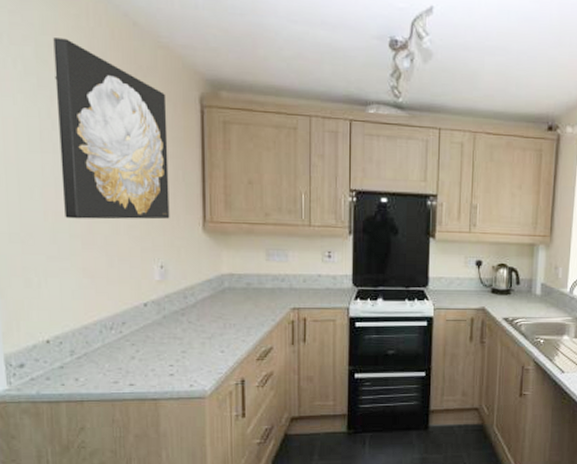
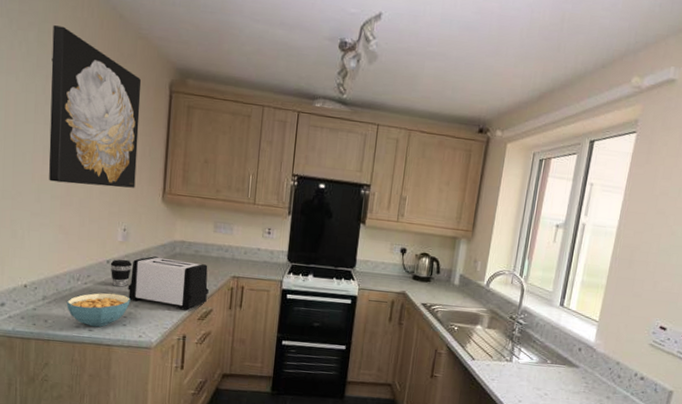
cereal bowl: none [99,340,176,381] -> present [66,293,131,327]
coffee cup: none [148,300,174,332] -> present [110,259,132,287]
toaster: none [172,294,266,351] -> present [128,256,209,311]

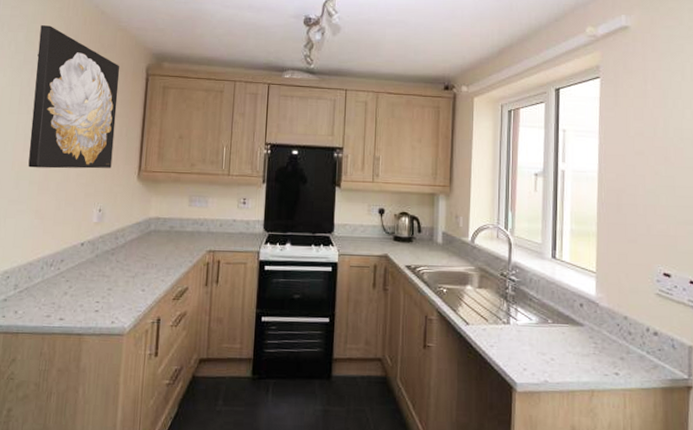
cereal bowl: present [66,293,131,327] -> none [38,277,104,315]
coffee cup: present [110,259,132,287] -> none [84,240,106,270]
toaster: present [128,256,209,311] -> none [101,235,184,290]

